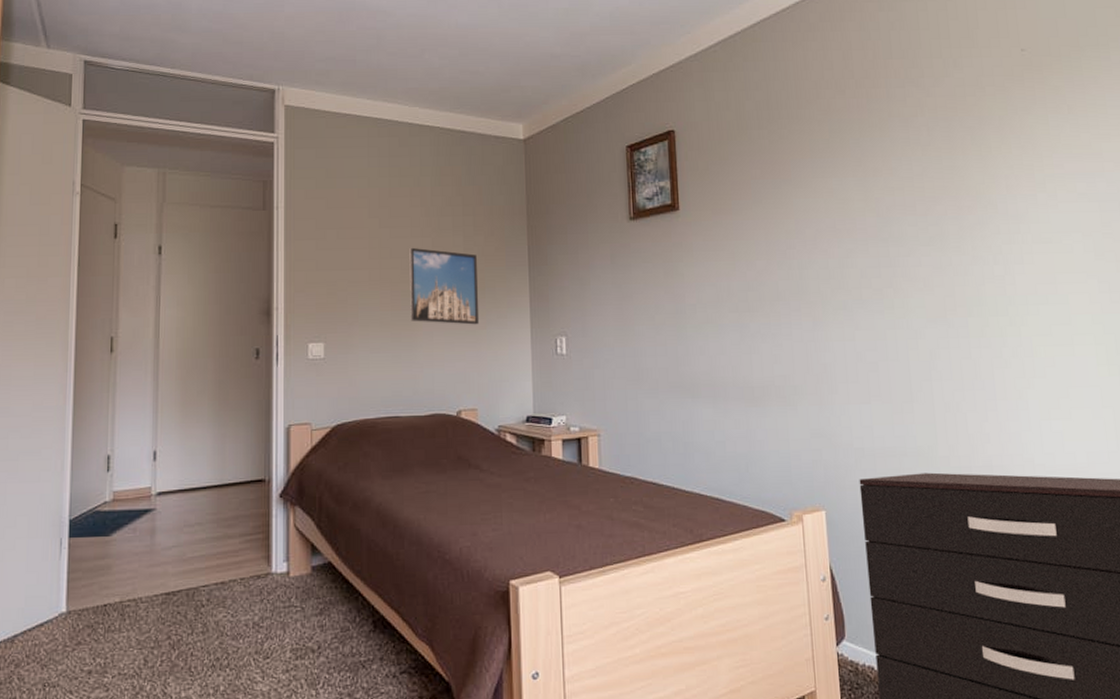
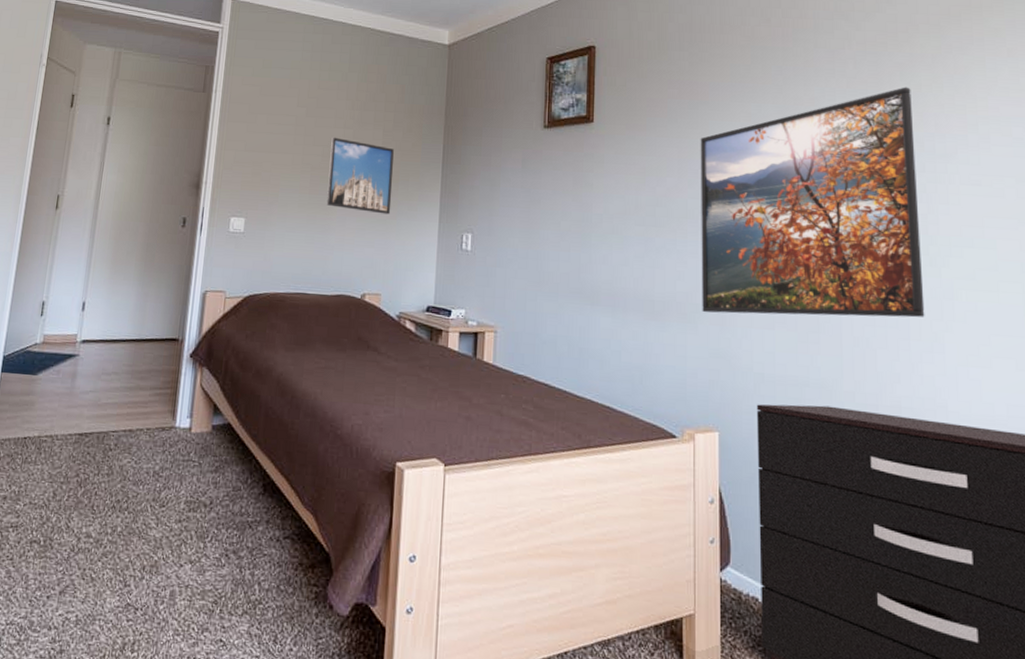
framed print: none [785,150,1009,394] -> present [700,87,925,318]

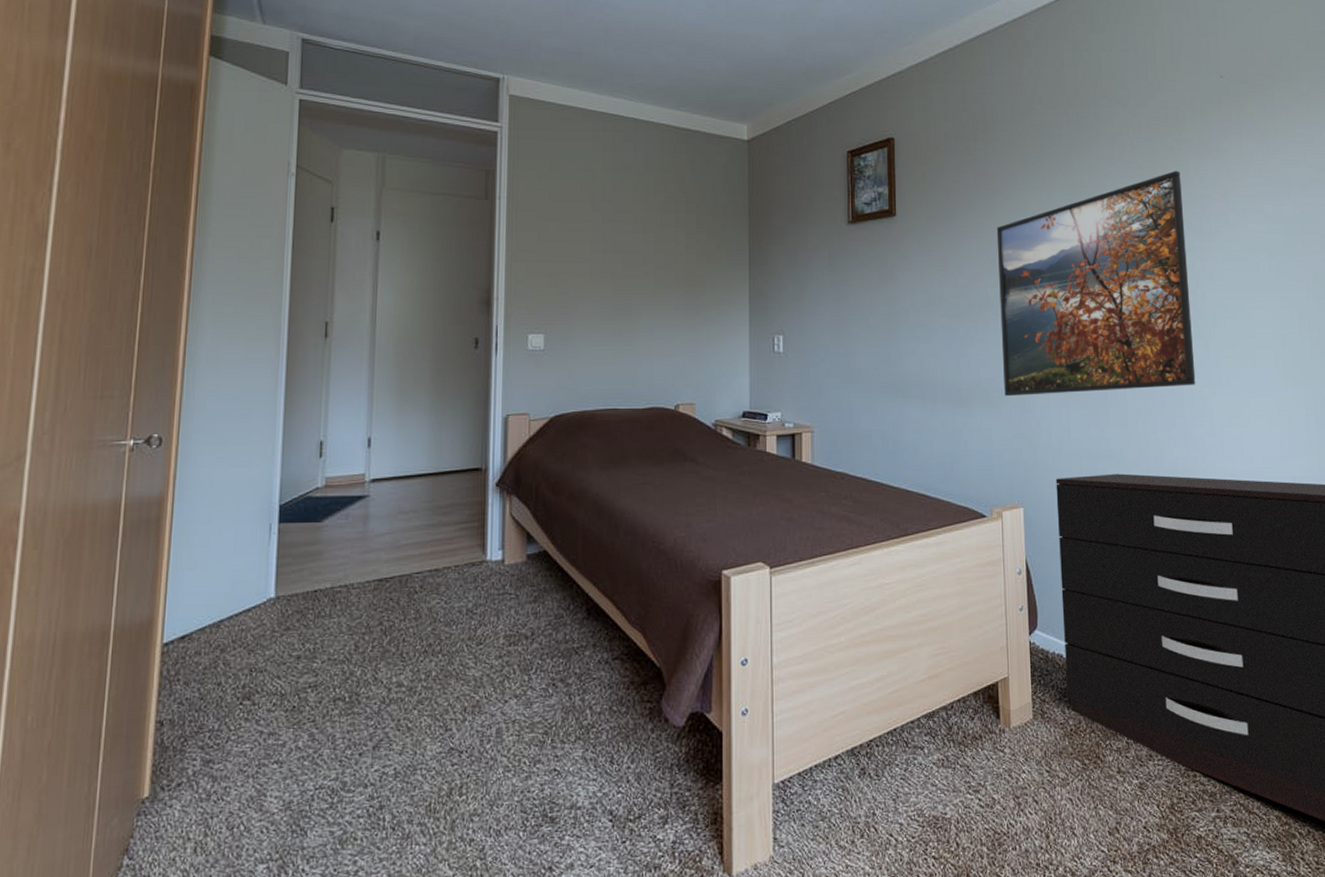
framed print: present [326,137,394,215] -> none [631,242,699,321]

